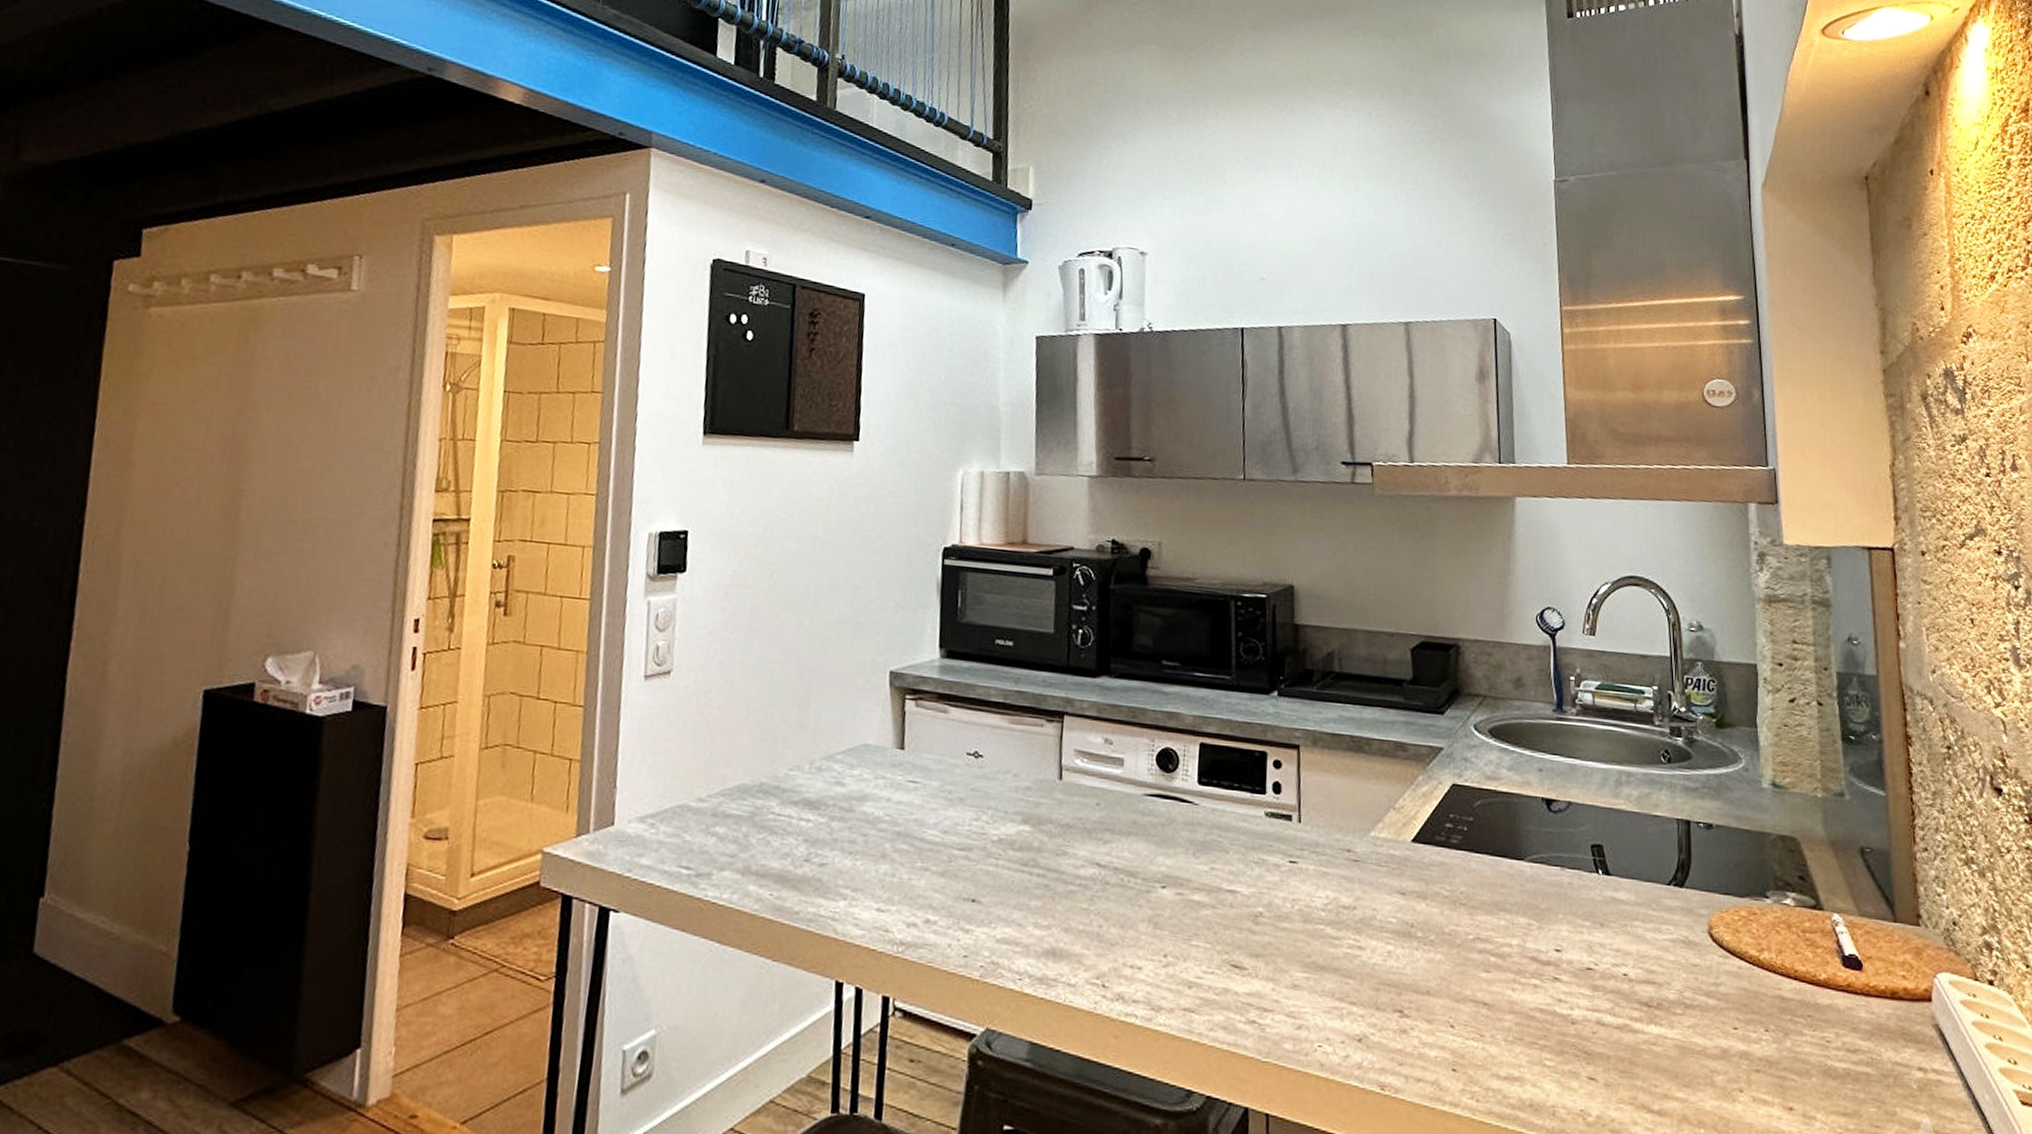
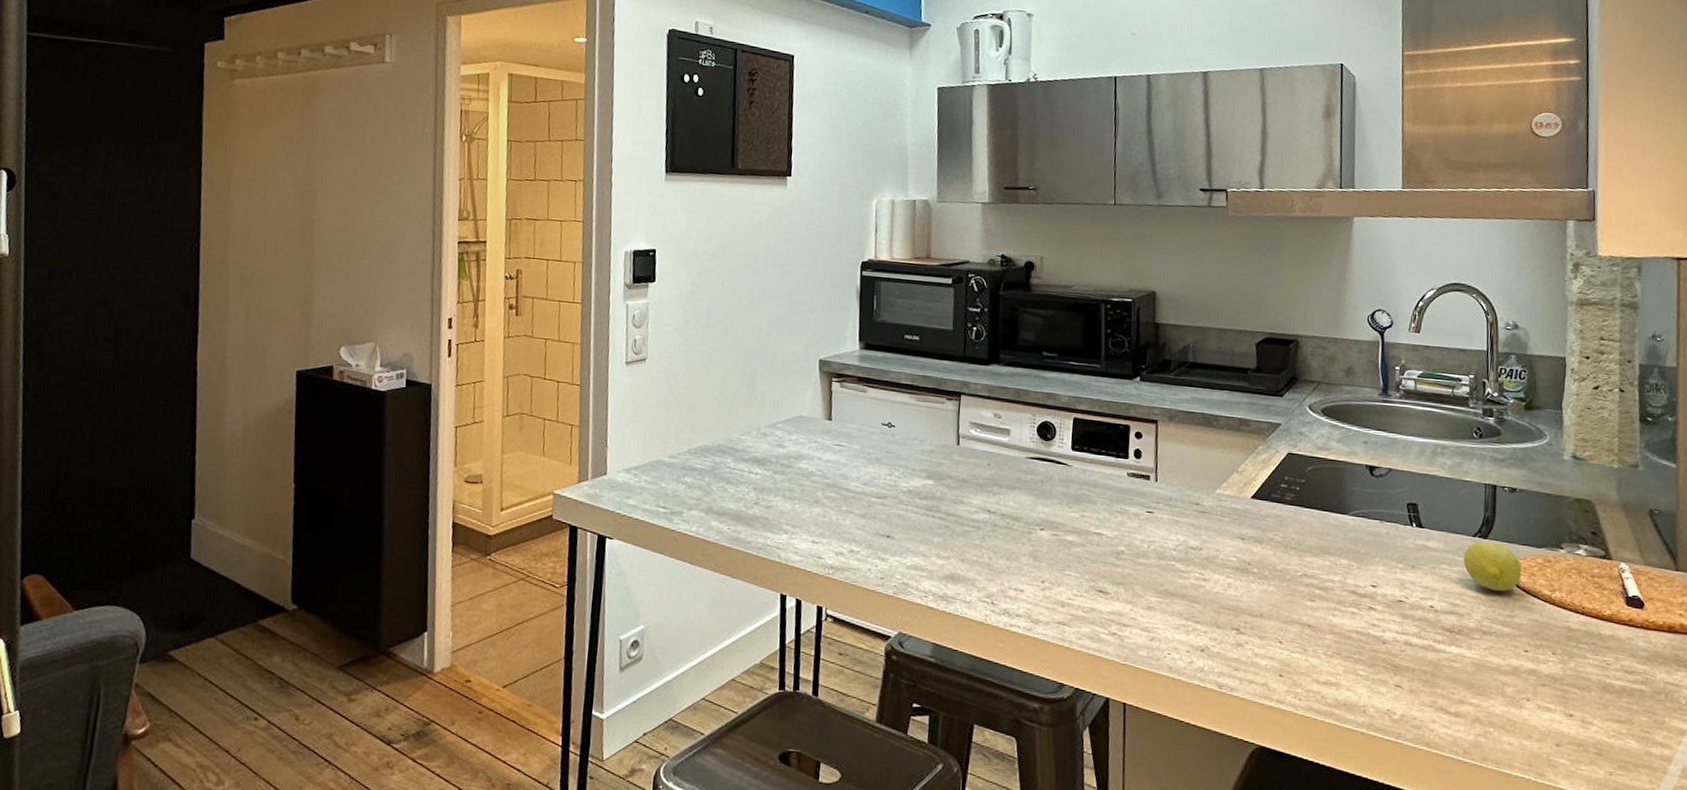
fruit: none [1658,889,1725,953] -> present [1463,540,1522,591]

